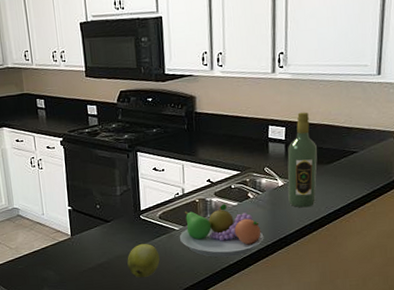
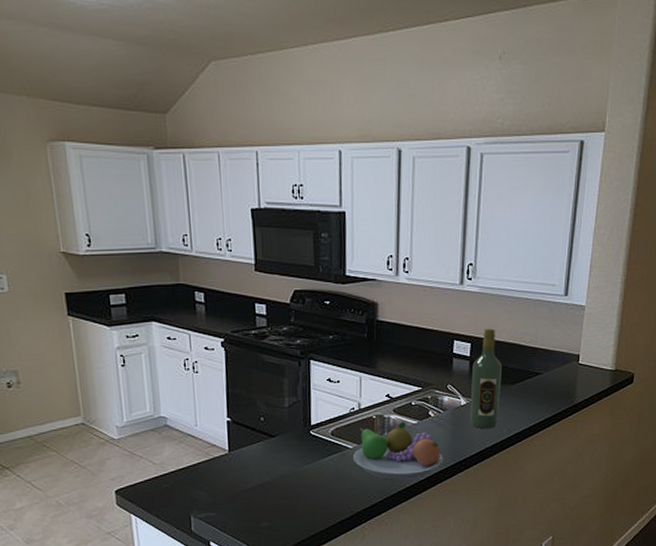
apple: present [127,244,160,278] -> none [293,463,330,500]

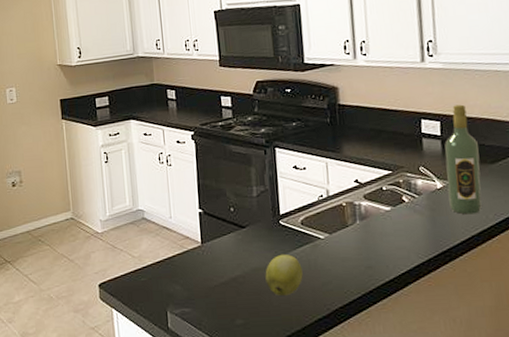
apple: none [293,463,330,500] -> present [265,255,303,296]
fruit bowl: present [352,422,443,480] -> none [324,208,424,273]

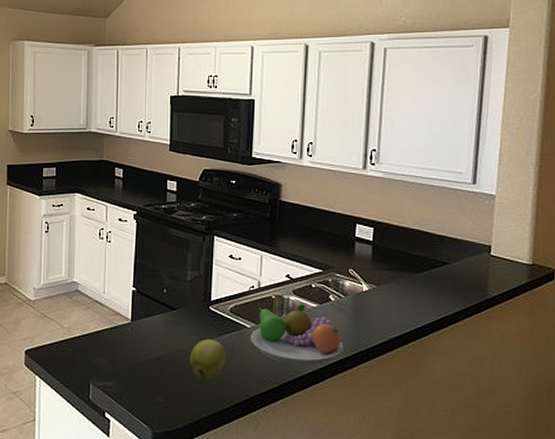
fruit bowl: none [324,208,424,273] -> present [250,304,344,366]
wine bottle: present [444,104,482,215] -> none [373,213,406,319]

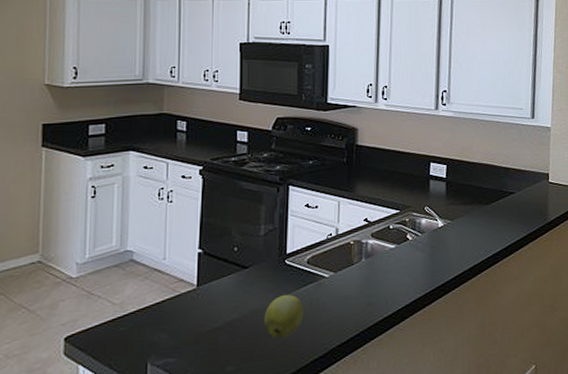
fruit bowl: present [250,304,344,366] -> none [328,246,422,310]

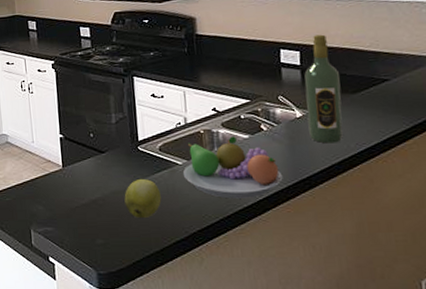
fruit bowl: none [328,246,422,310] -> present [182,136,283,199]
wine bottle: none [447,150,477,251] -> present [304,34,343,144]

